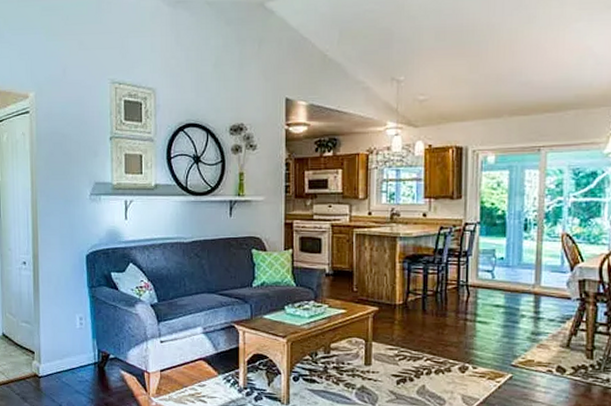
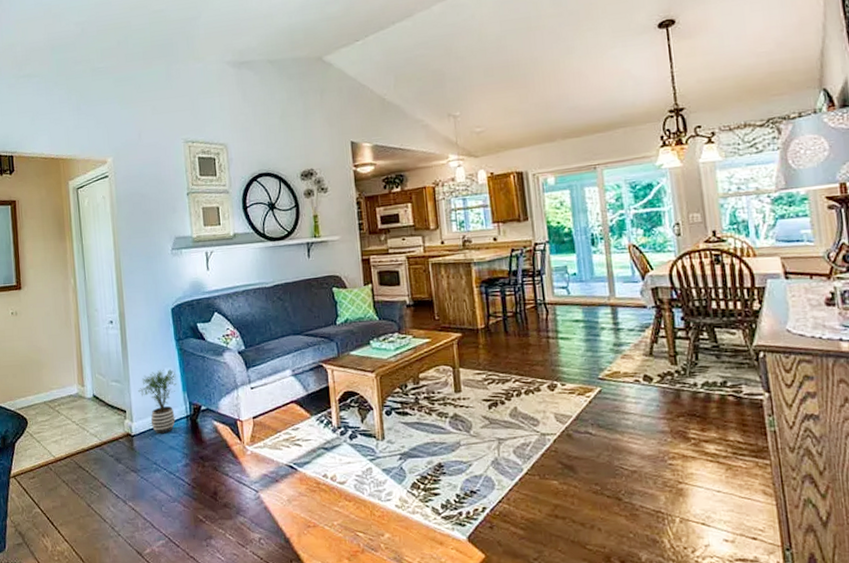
potted plant: none [47,315,87,378] -> present [138,369,177,434]

